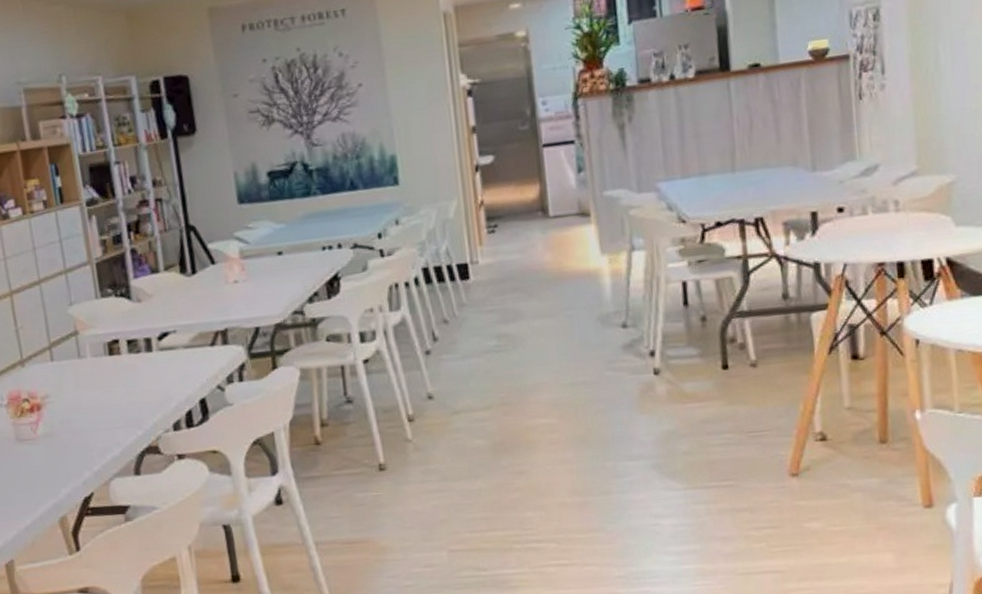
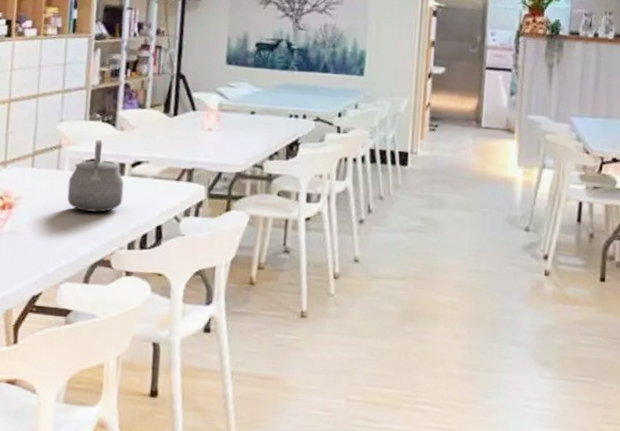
tea kettle: none [93,317,157,398] -> present [67,139,124,212]

